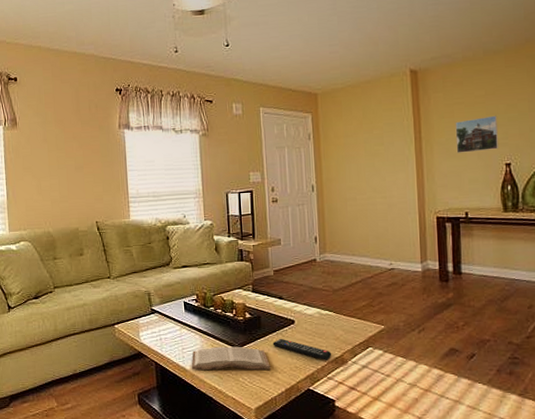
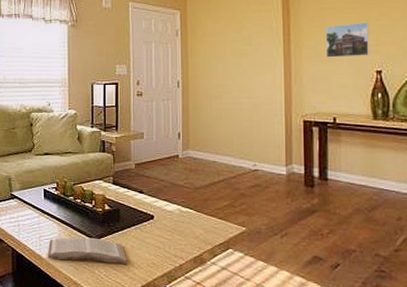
remote control: present [272,338,332,360] -> none [130,233,191,259]

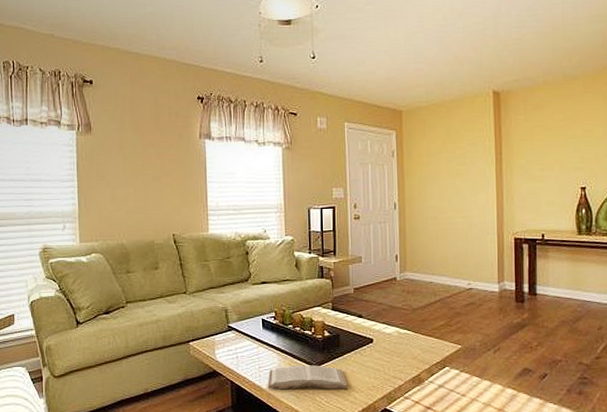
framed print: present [325,22,370,58] -> none [534,139,576,176]

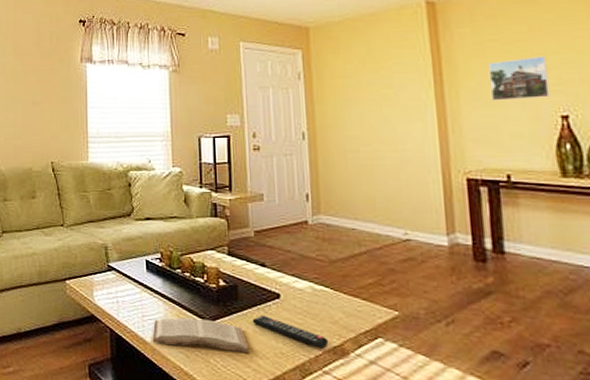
remote control: none [351,357,409,380] -> present [252,314,329,349]
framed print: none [534,139,576,176] -> present [488,55,551,101]

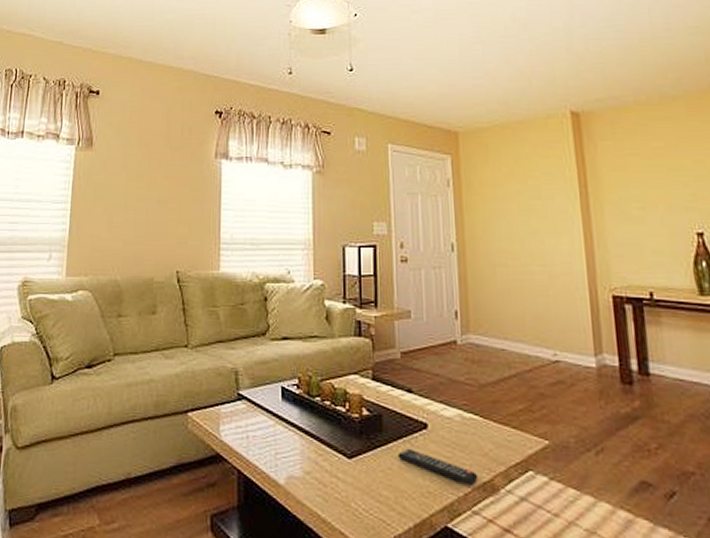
book: present [152,317,249,353] -> none [286,453,394,493]
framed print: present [488,55,551,101] -> none [629,172,688,216]

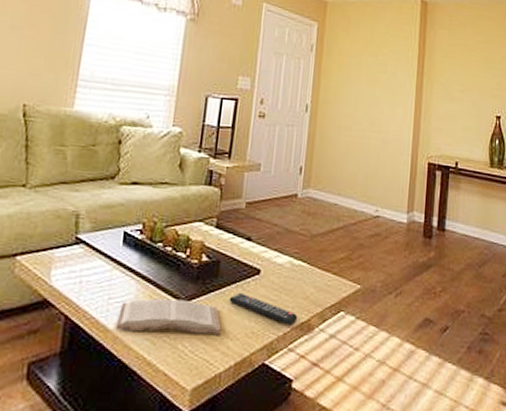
book: none [286,453,394,493] -> present [115,298,221,334]

